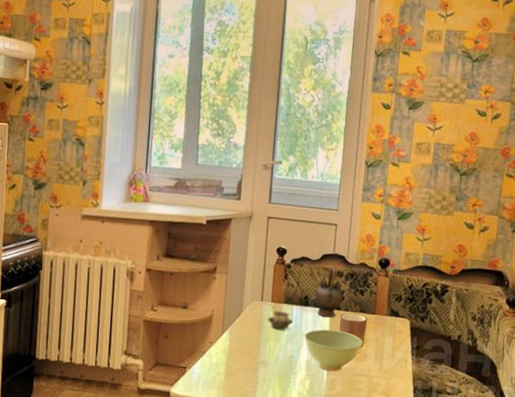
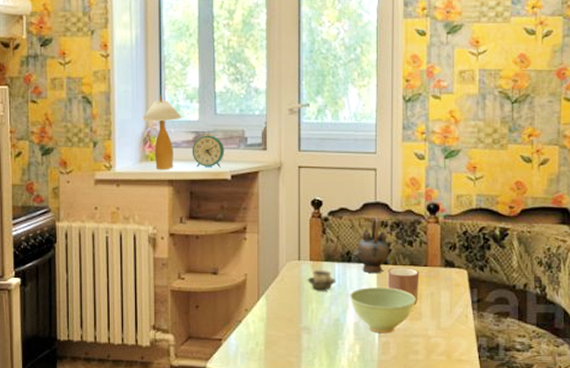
table lamp: none [129,143,167,211] -> present [142,95,183,170]
alarm clock: none [172,181,203,212] -> present [192,134,224,168]

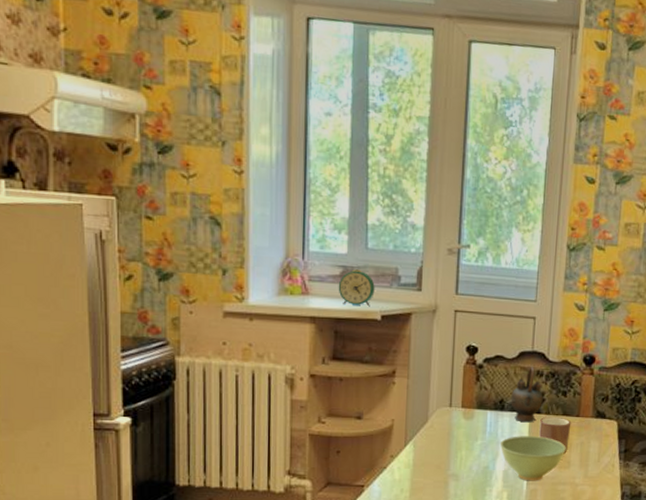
table lamp: present [142,95,183,170] -> none [281,222,329,306]
cup: present [307,269,337,291] -> none [458,416,488,438]

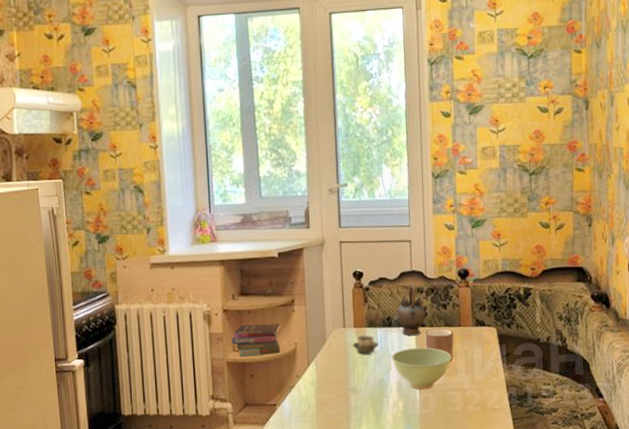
books: none [317,393,377,430] -> present [232,323,281,357]
alarm clock: present [338,269,375,306] -> none [240,216,271,248]
cup: none [458,416,488,438] -> present [352,334,379,355]

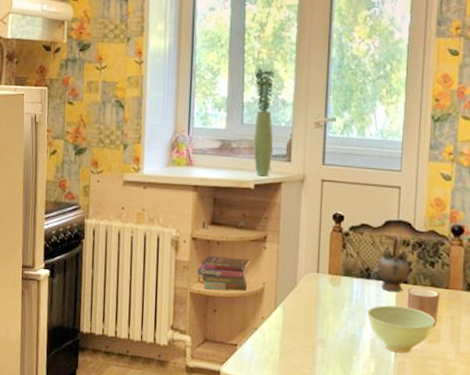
vase: none [268,139,292,245] -> present [253,64,275,177]
cup: present [352,334,379,355] -> none [325,283,355,305]

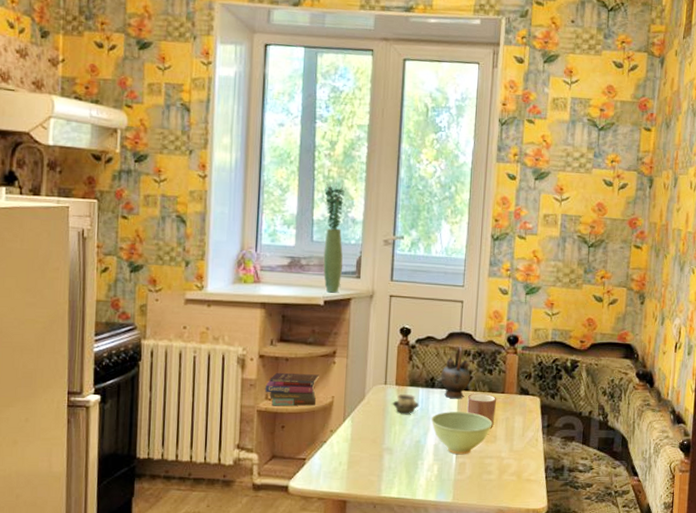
cup: none [325,283,355,305] -> present [392,393,420,414]

